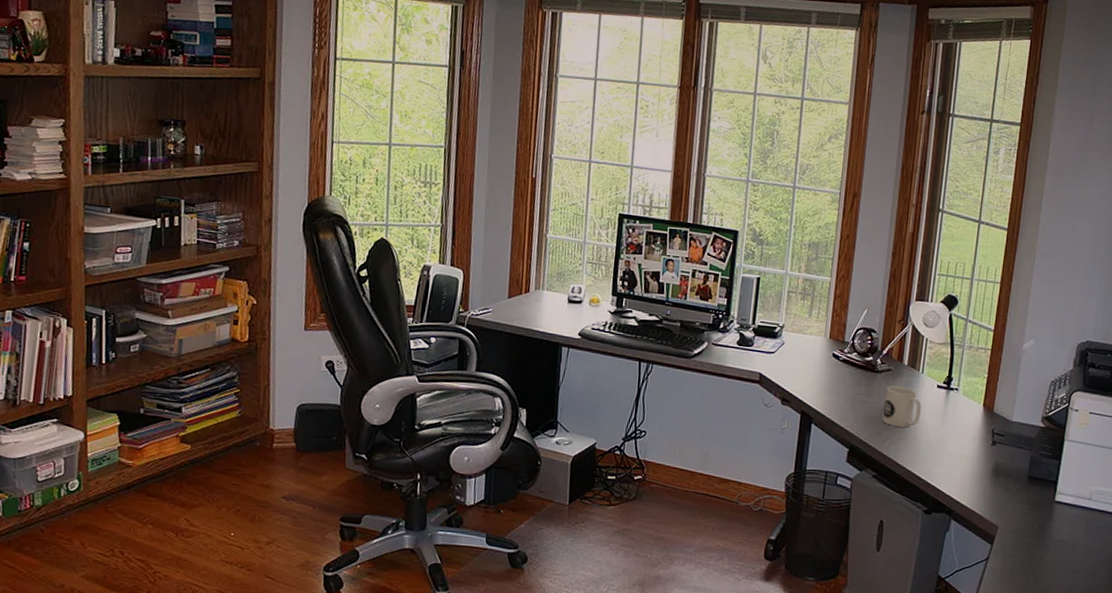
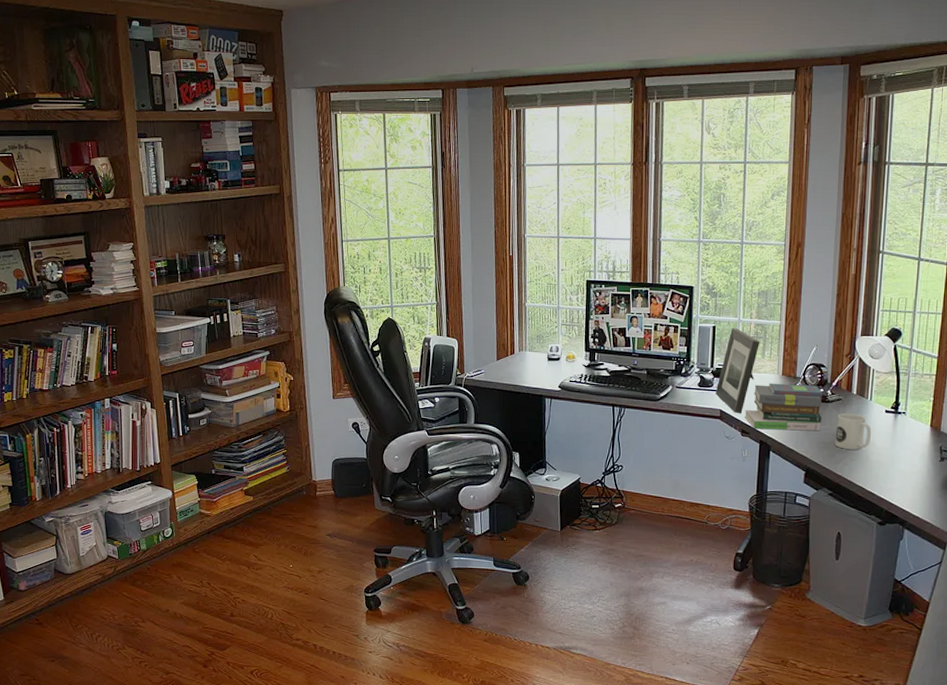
picture frame: none [755,281,808,380] -> present [715,328,761,414]
books: none [786,346,873,405] -> present [745,383,823,431]

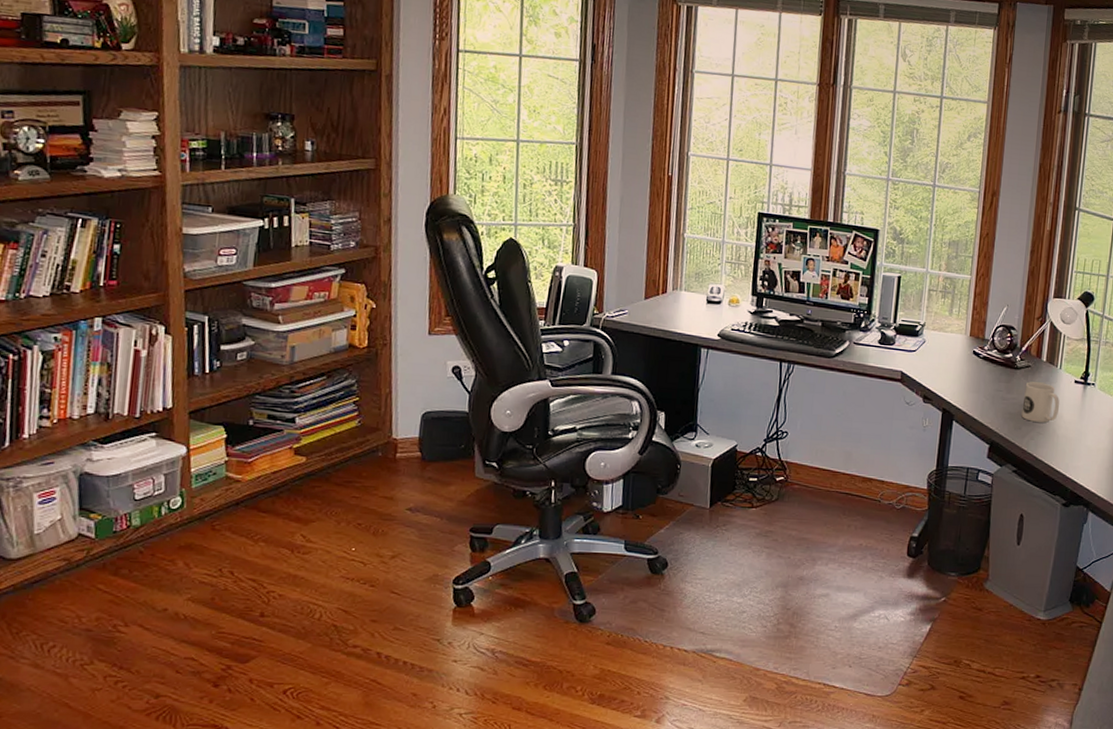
picture frame: present [715,328,761,414] -> none [897,280,949,378]
books: present [745,383,823,431] -> none [927,344,1012,401]

